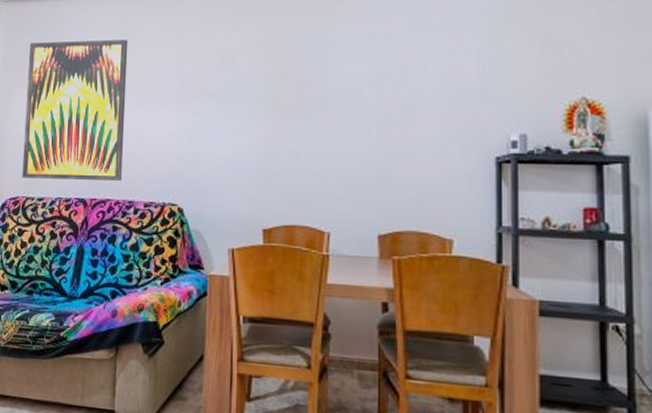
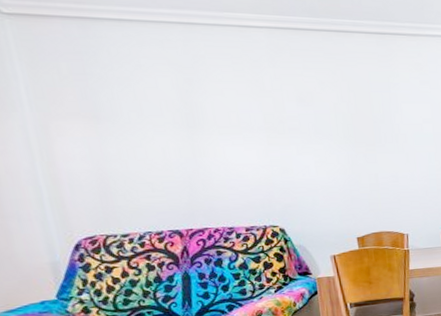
wall art: present [22,40,128,181] -> none [62,69,217,217]

